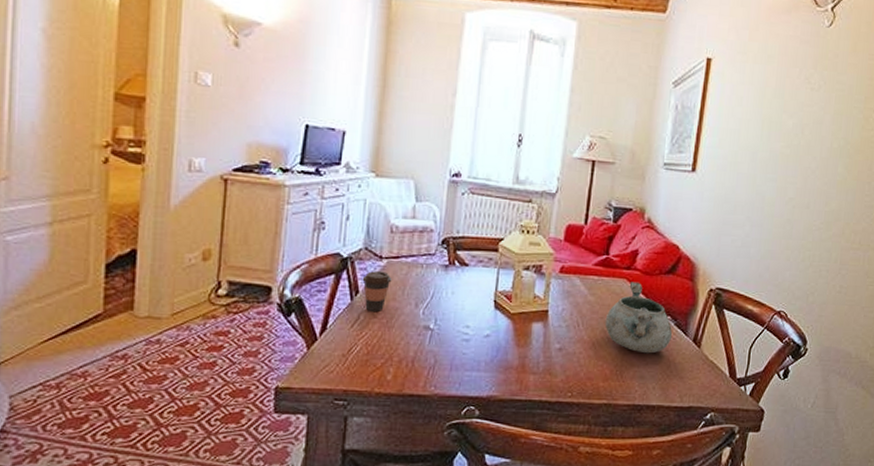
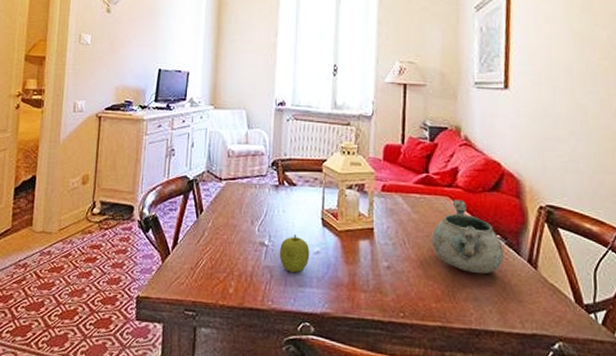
coffee cup: present [362,271,392,313] -> none [205,191,230,229]
fruit: none [445,317,480,357] -> present [279,234,310,272]

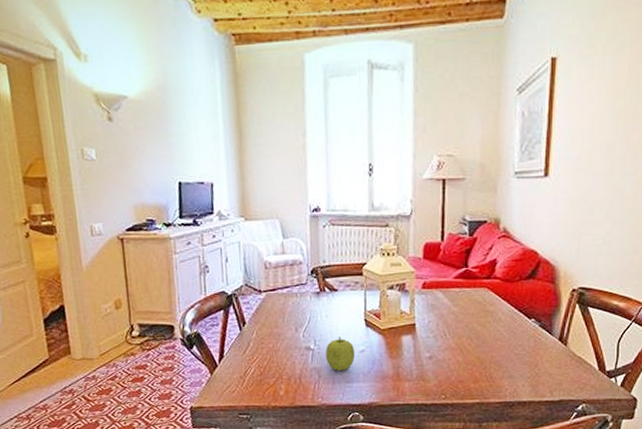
decorative bowl: present [431,199,503,274] -> none [470,289,537,355]

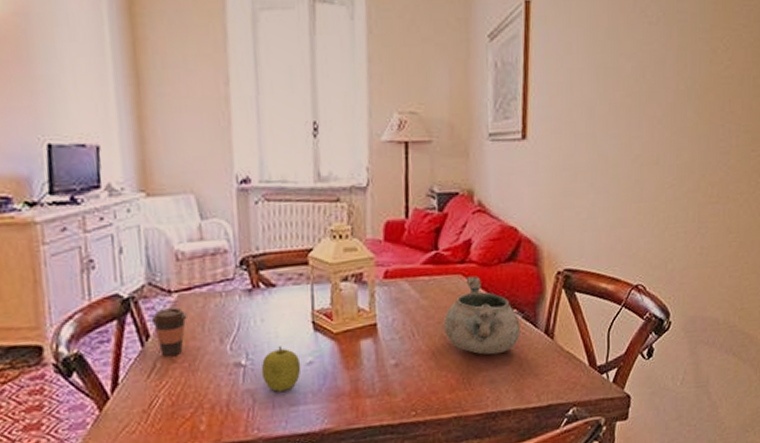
coffee cup: none [247,303,272,339] -> present [151,307,187,357]
decorative bowl: none [470,289,537,355] -> present [443,275,520,355]

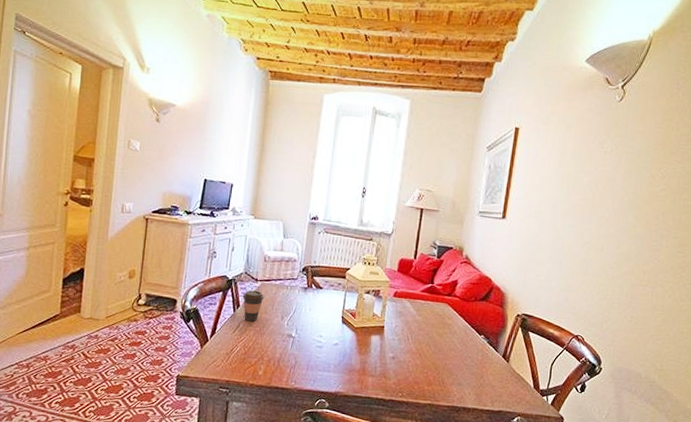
fruit: present [261,346,301,392] -> none [303,329,330,360]
decorative bowl: present [443,275,520,355] -> none [429,306,485,365]

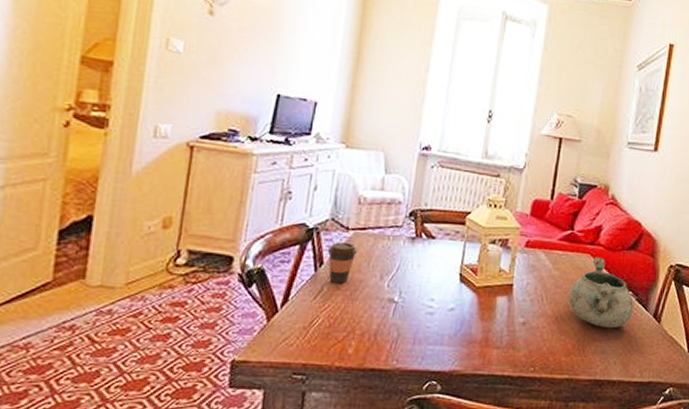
decorative bowl: none [429,306,485,365] -> present [568,257,633,329]

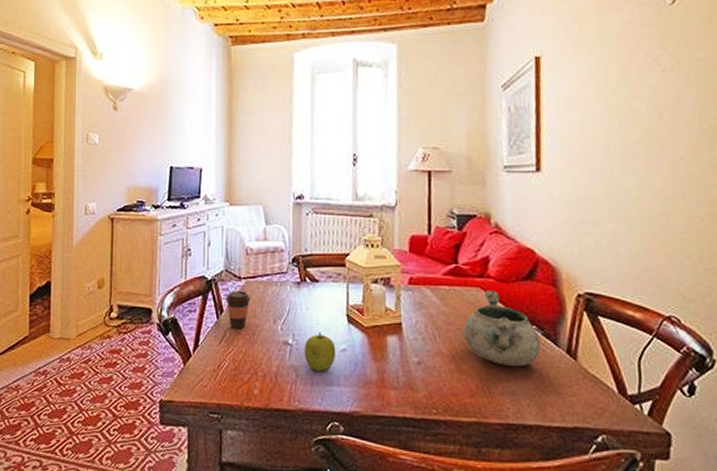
fruit: none [409,290,444,330] -> present [304,332,336,371]

